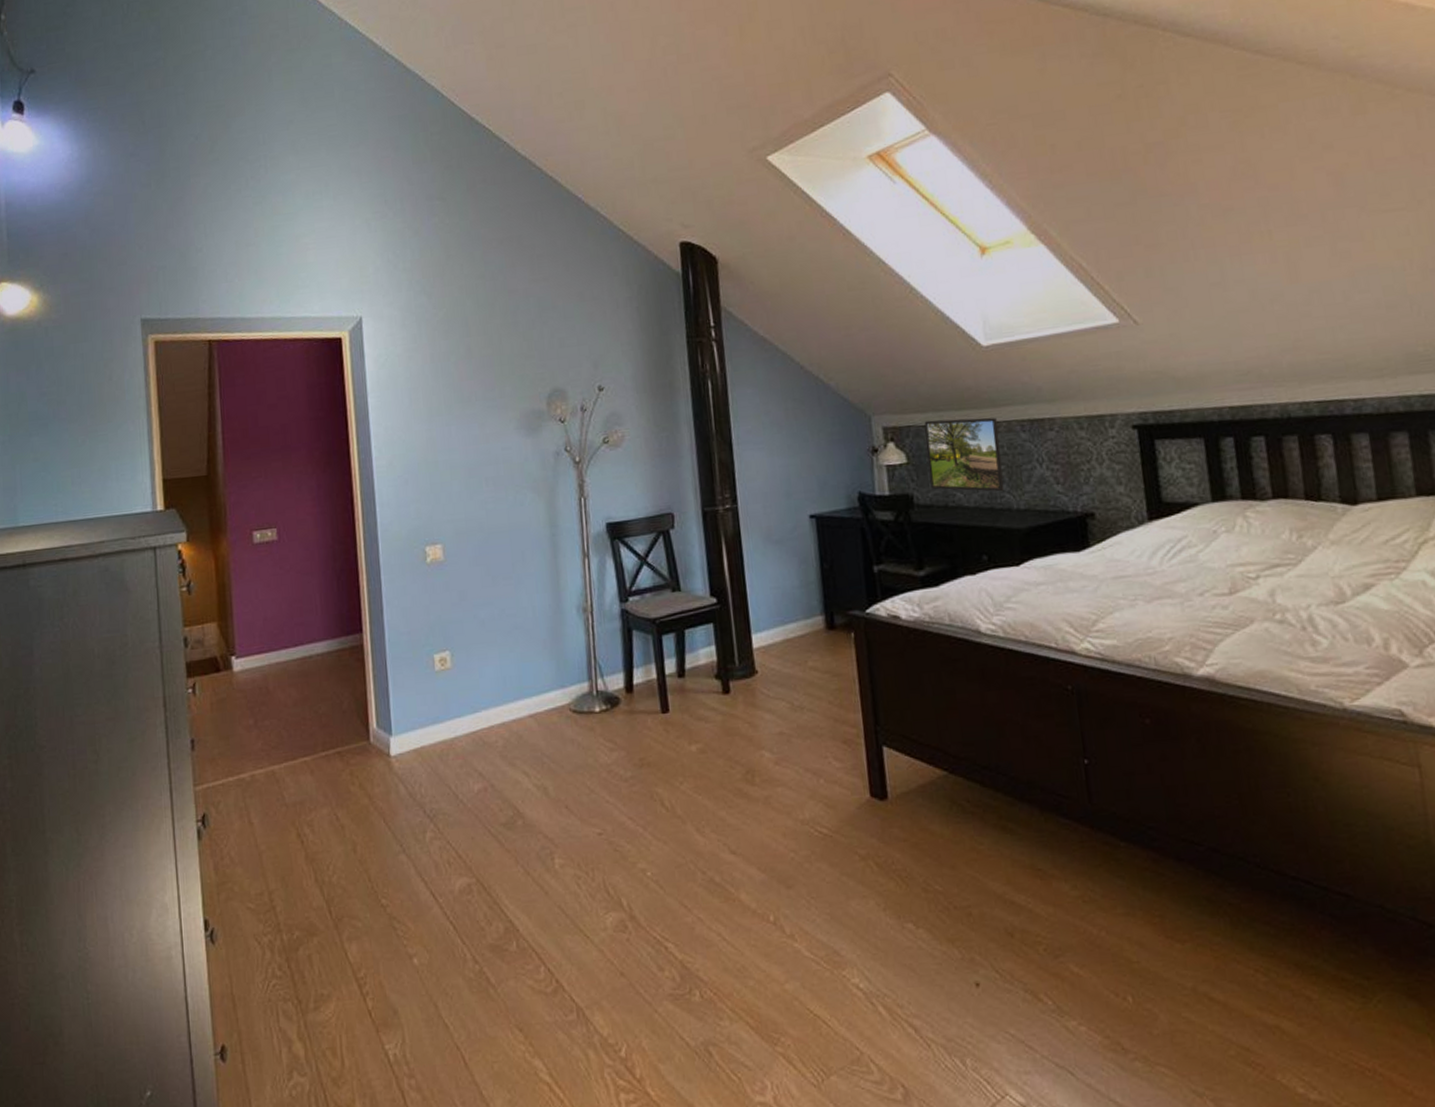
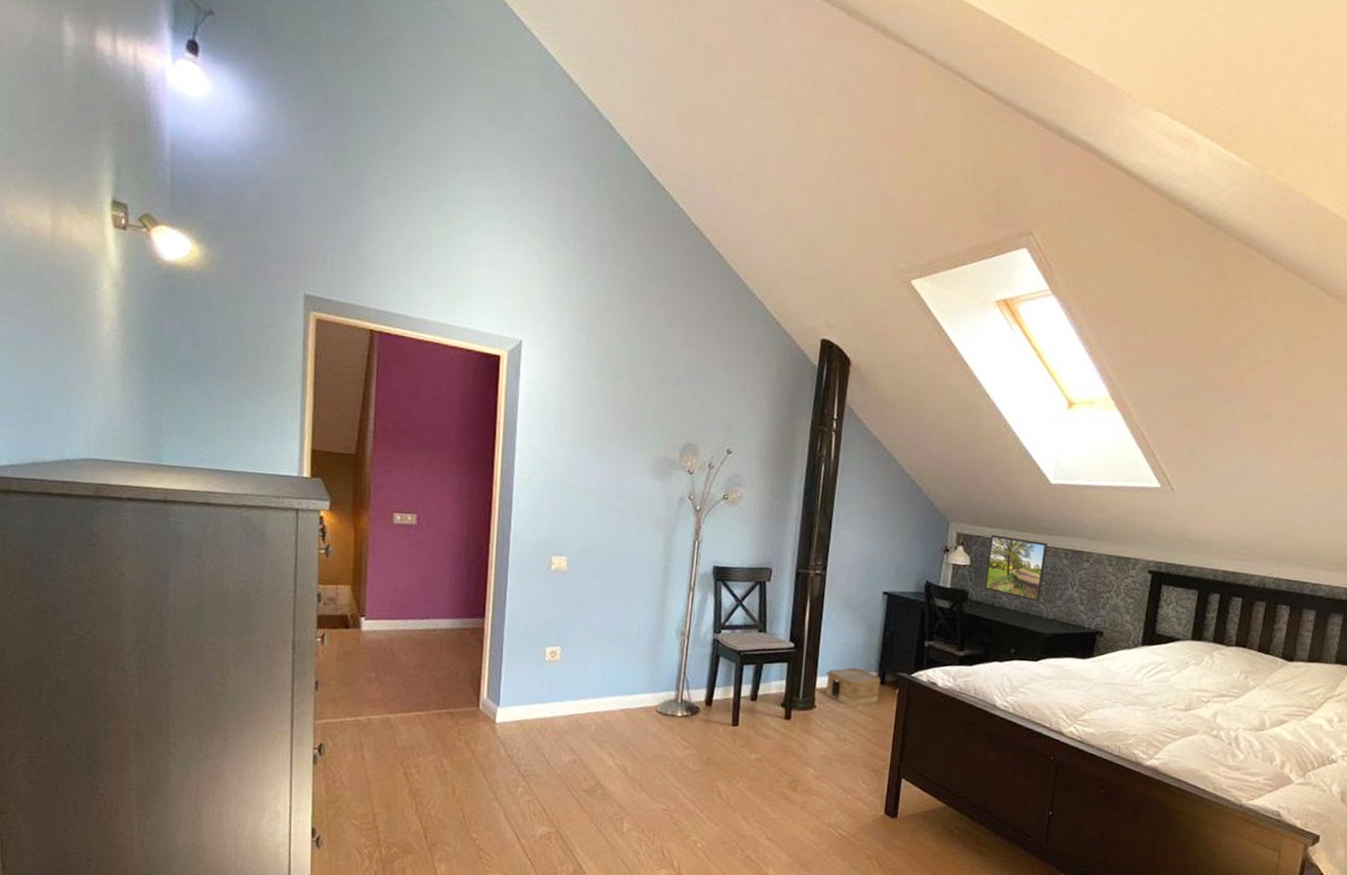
woven basket: none [761,614,832,663] -> present [825,668,881,706]

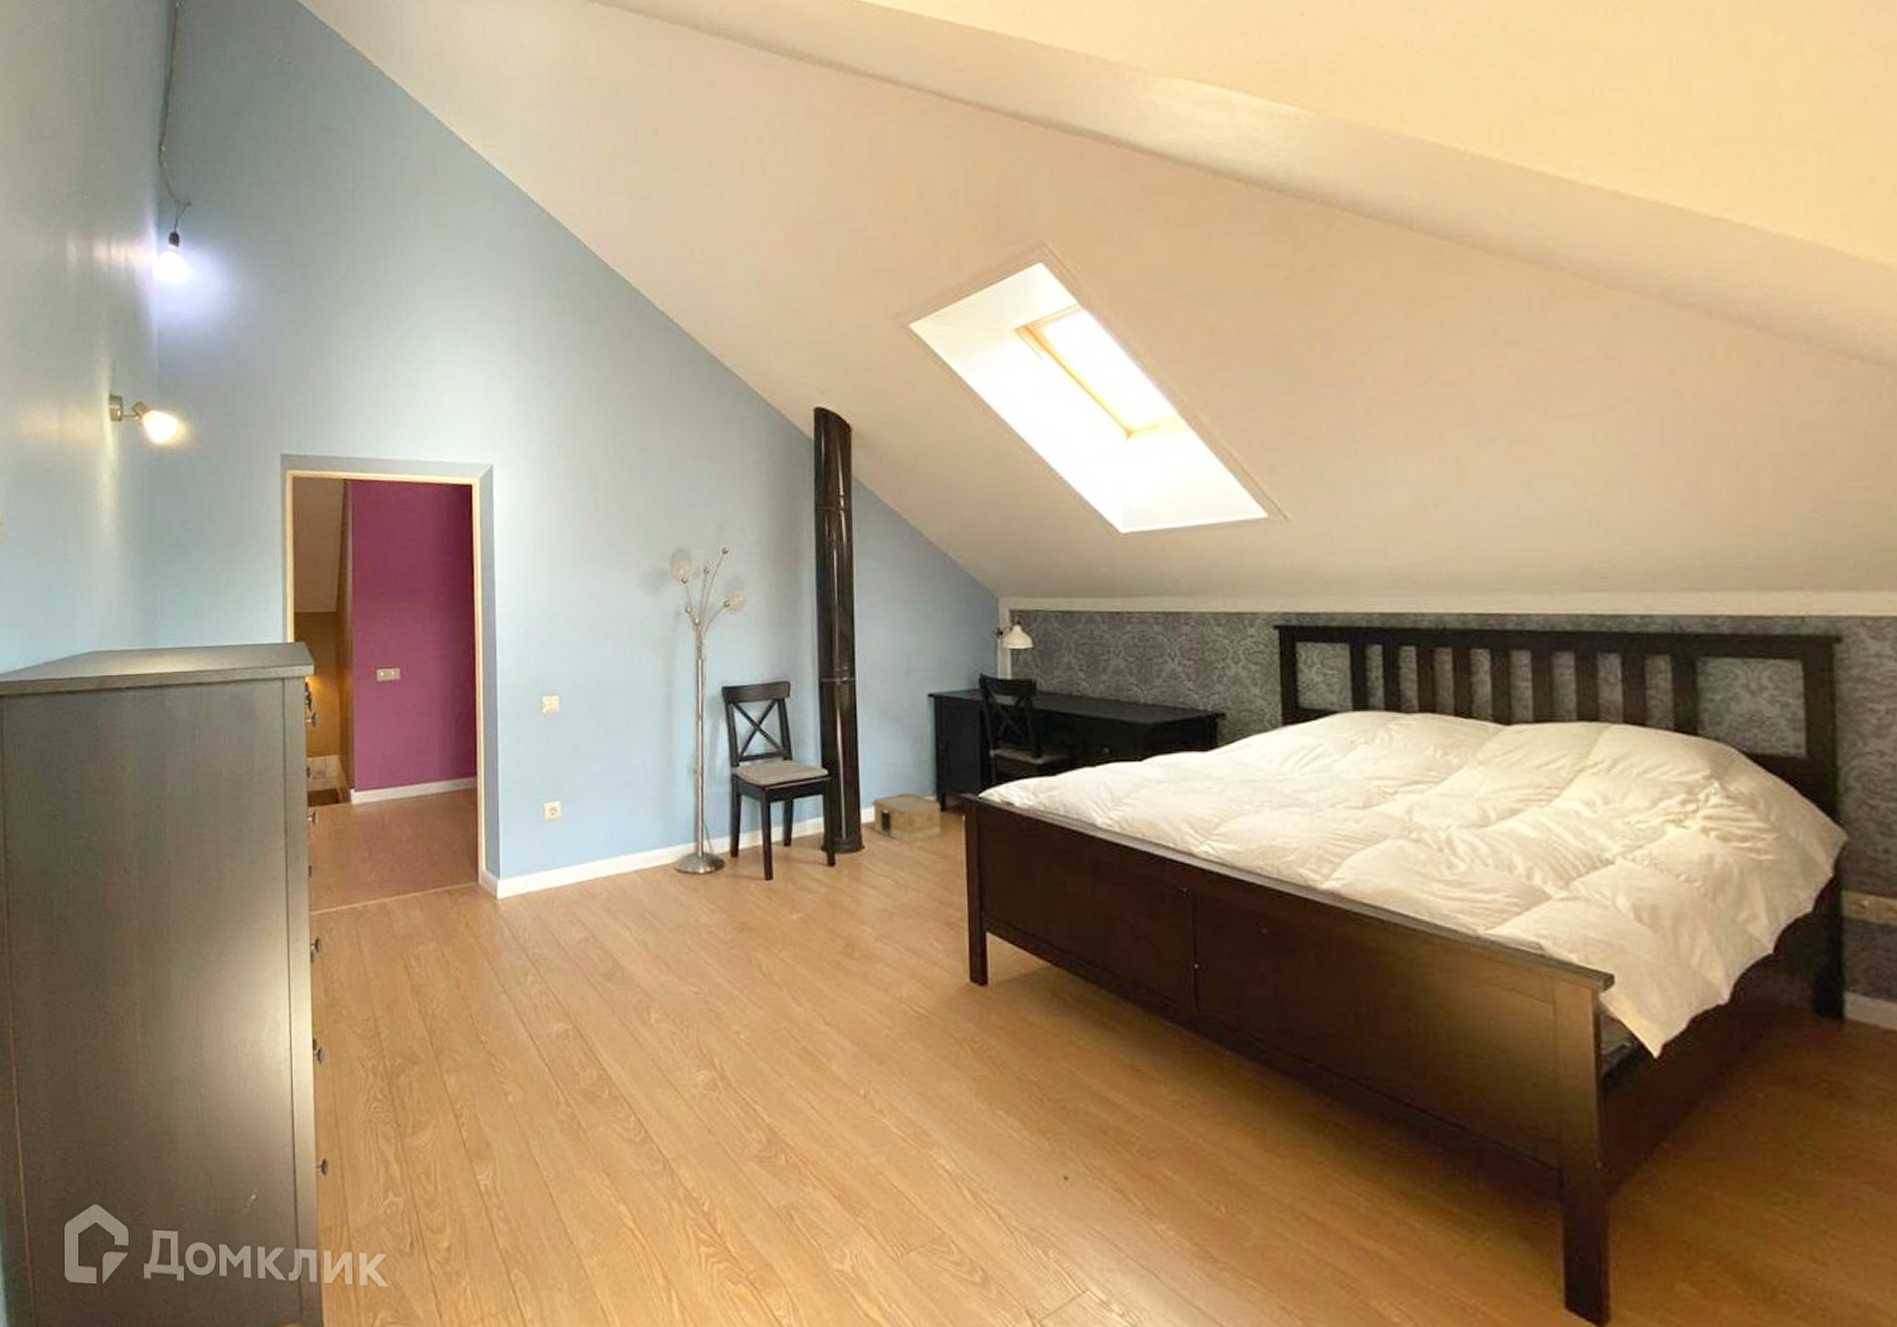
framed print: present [984,534,1048,602] -> none [1053,606,1132,685]

